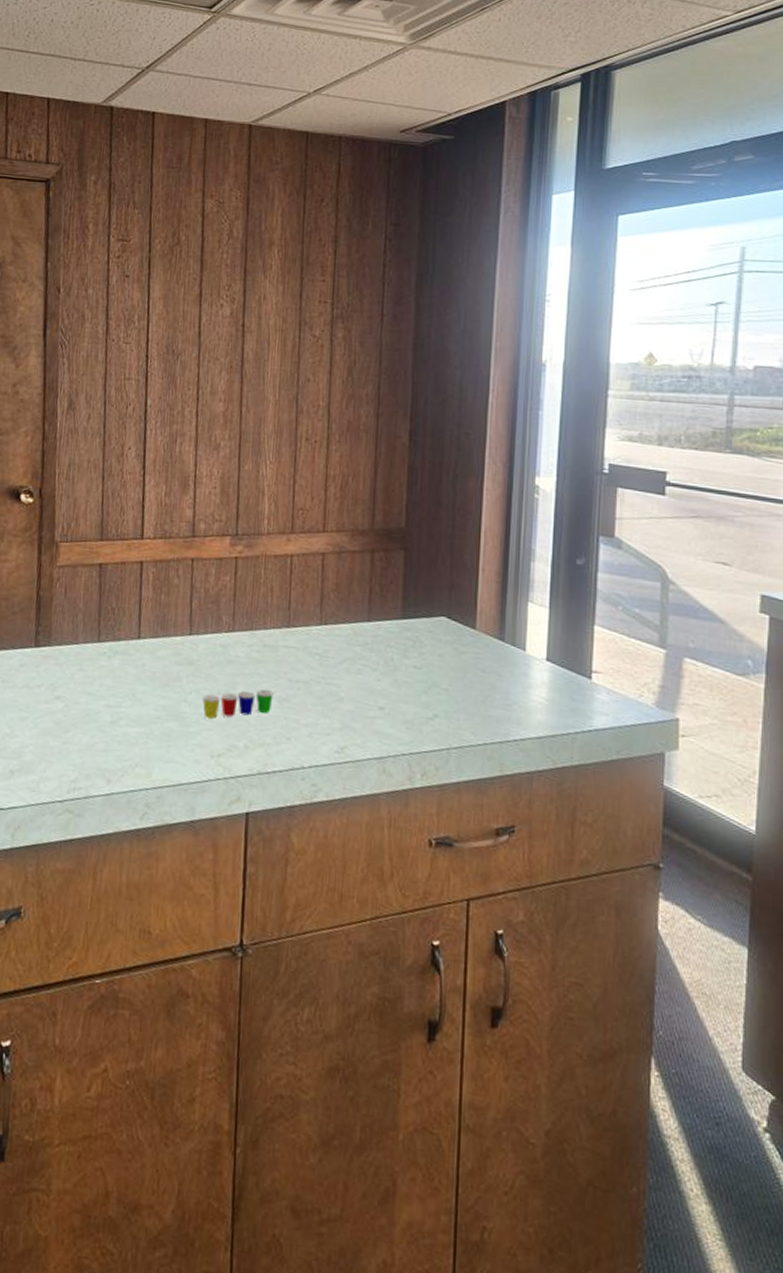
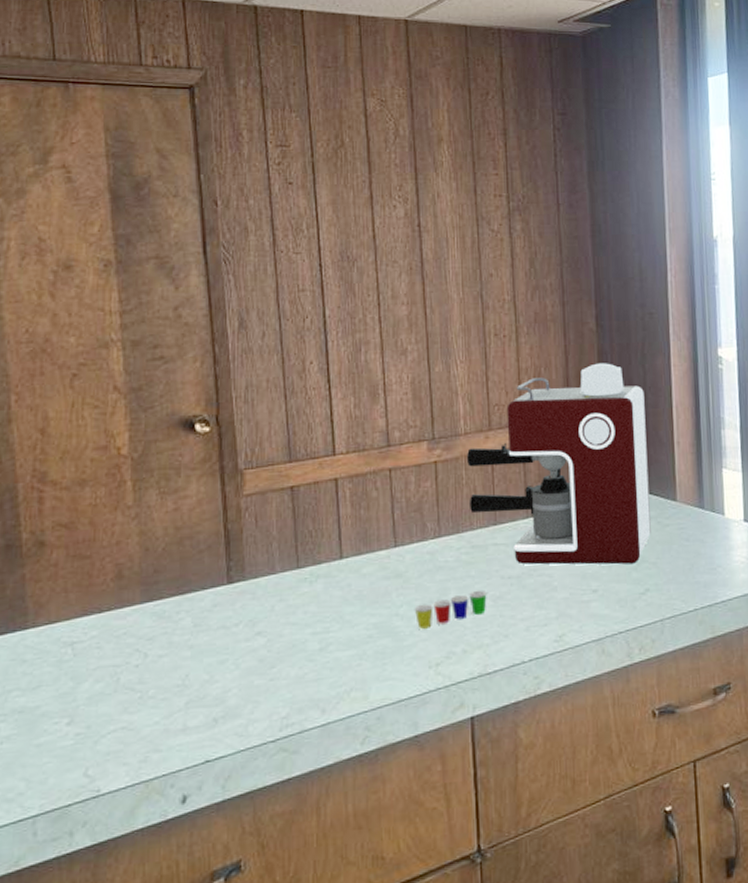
coffee maker: none [265,478,452,687] -> present [466,363,651,565]

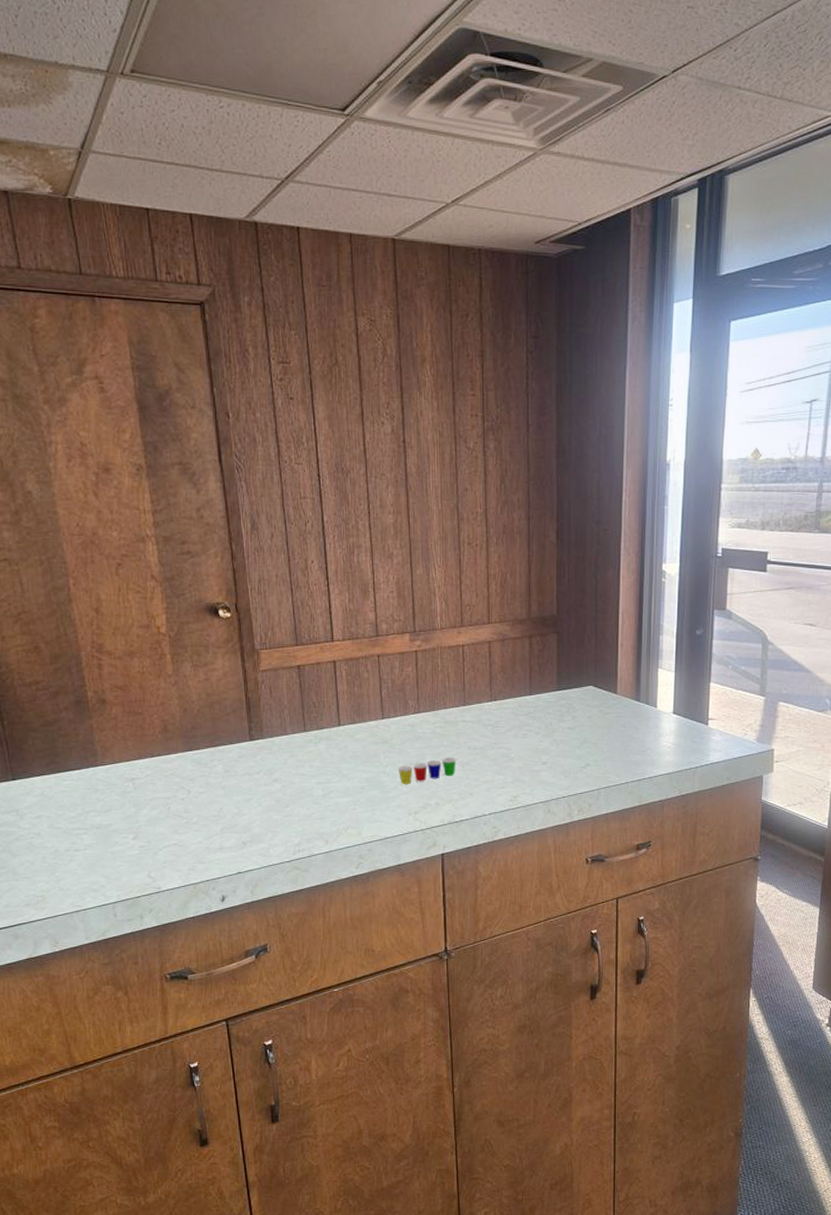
coffee maker: present [466,363,651,565] -> none [441,572,595,743]

